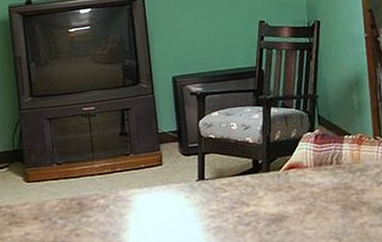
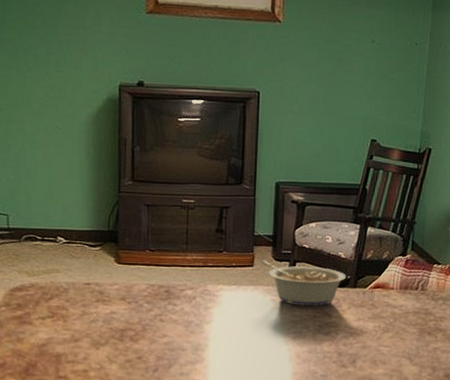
legume: none [169,156,258,199] -> present [261,260,347,306]

